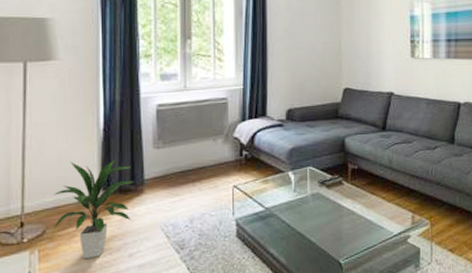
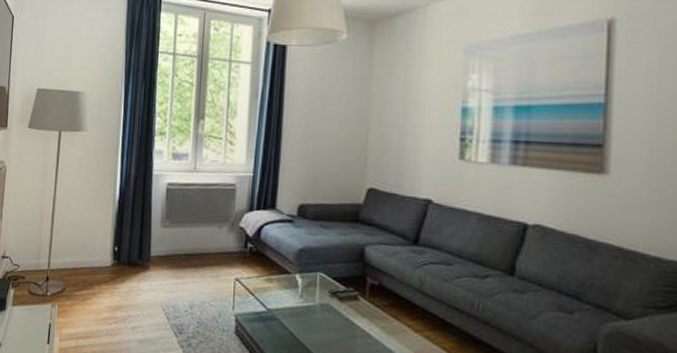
indoor plant: present [52,160,134,258] -> none [70,227,141,323]

